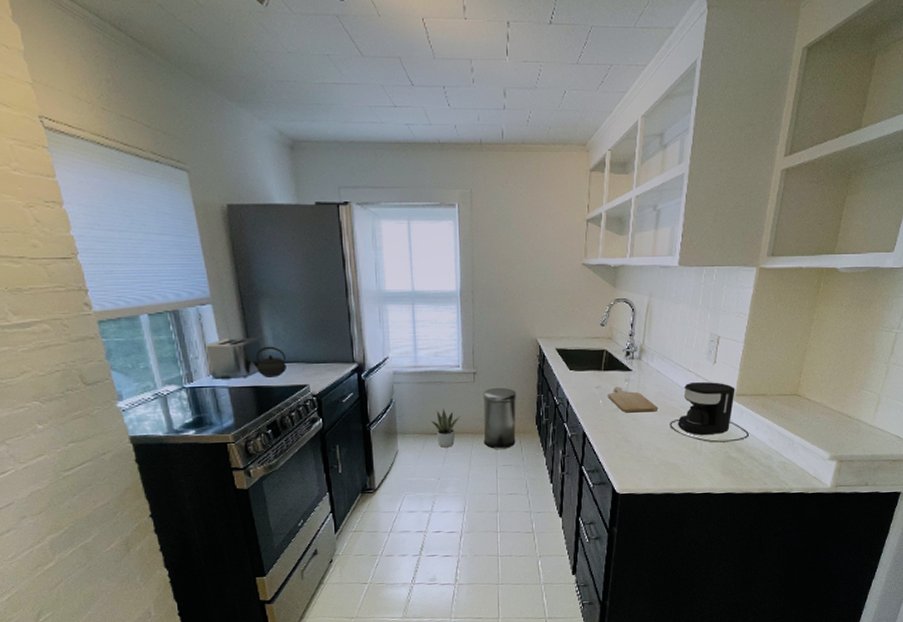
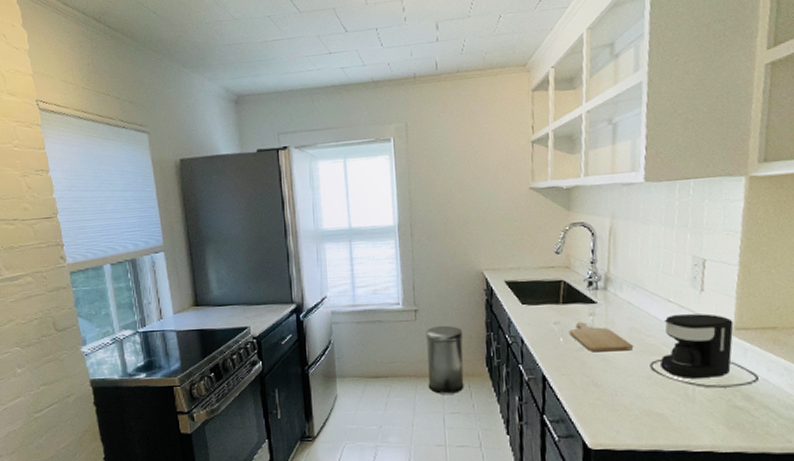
toaster: present [204,337,264,379] -> none [156,281,209,323]
kettle: present [252,346,286,378] -> none [198,289,229,321]
potted plant: present [431,409,460,447] -> none [371,350,402,392]

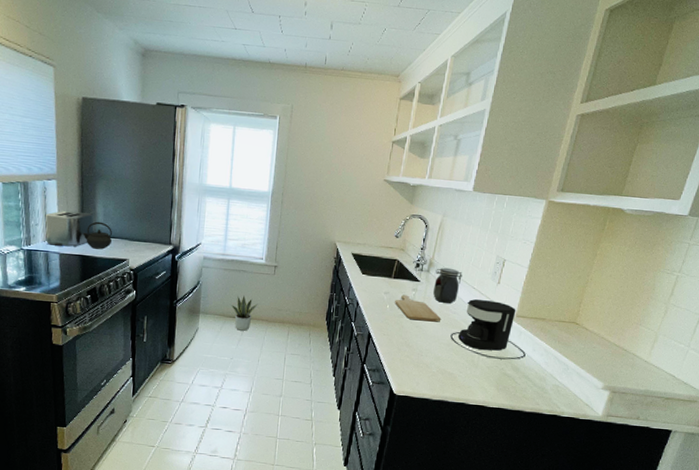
toaster: none [156,281,209,323] -> present [45,210,94,247]
kettle: none [198,289,229,321] -> present [83,221,112,249]
potted plant: none [371,350,402,392] -> present [232,295,258,331]
pedal bin: present [426,325,464,396] -> none [276,281,312,340]
jar: none [615,280,651,325] -> present [432,267,463,303]

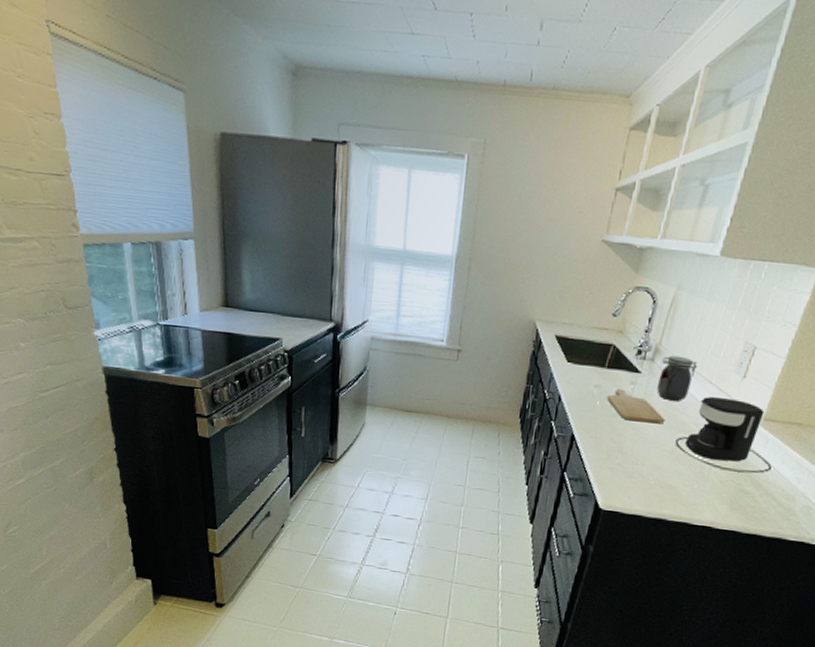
toaster: present [45,210,94,247] -> none [182,277,240,323]
kettle: present [83,221,112,249] -> none [227,291,262,326]
potted plant: present [232,295,258,331] -> none [405,385,437,428]

